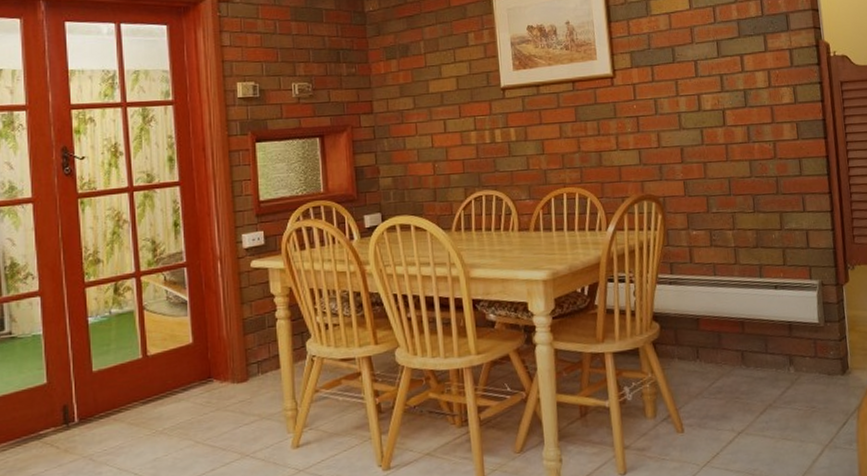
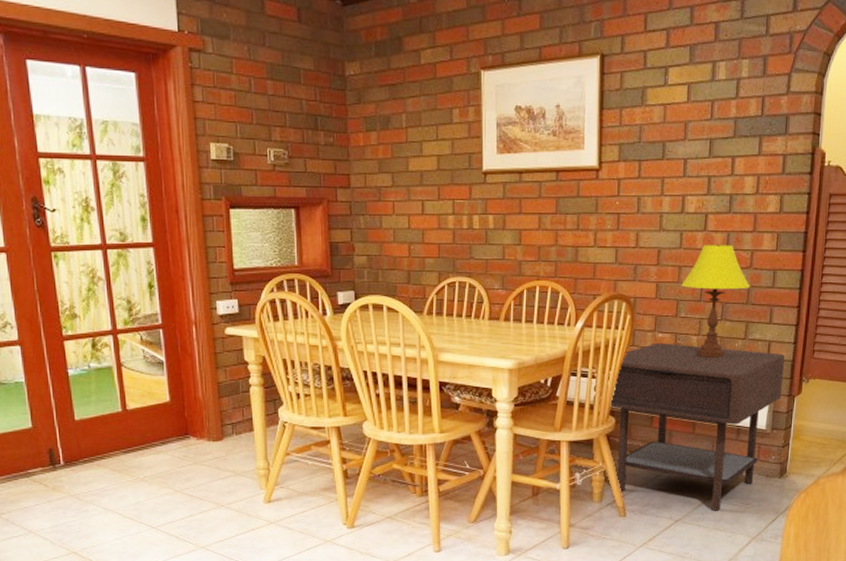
side table: none [651,240,829,418] -> present [609,342,786,511]
table lamp: none [708,137,778,252] -> present [681,244,750,358]

